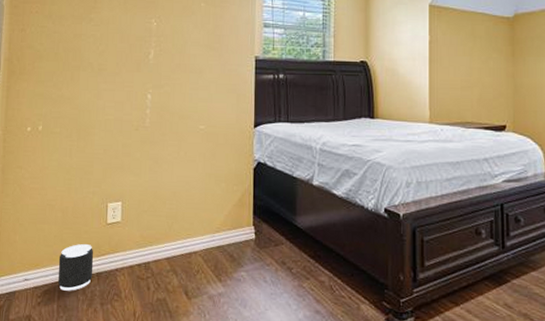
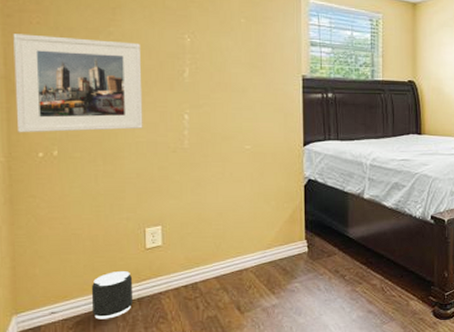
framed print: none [13,22,115,109] -> present [13,34,143,133]

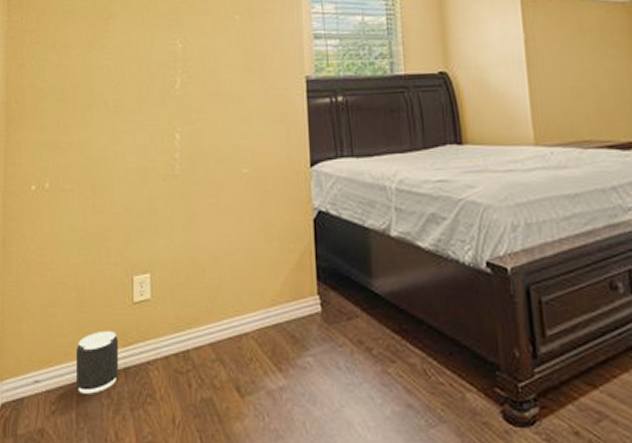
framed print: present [13,34,143,133] -> none [13,54,133,164]

